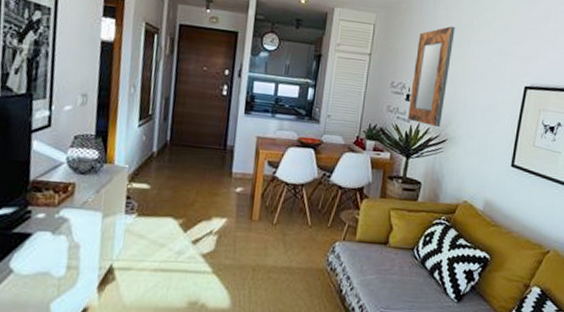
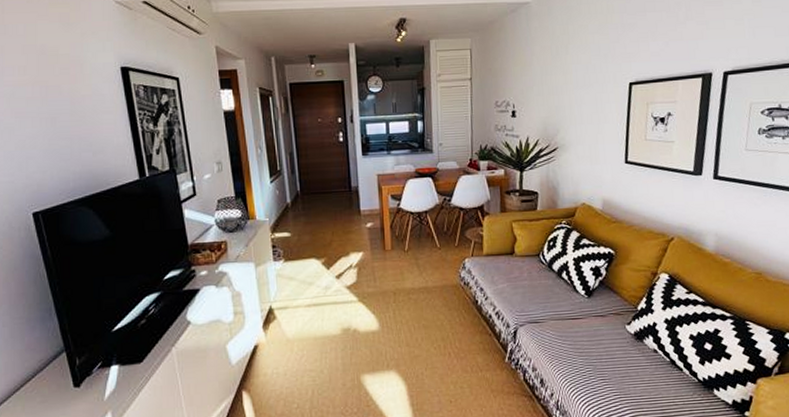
home mirror: present [408,26,455,127] -> none [515,36,552,137]

